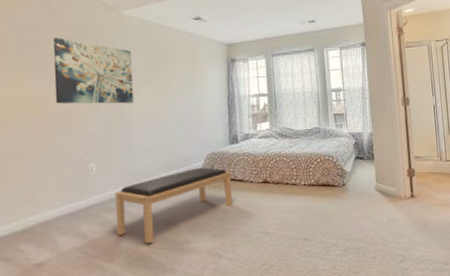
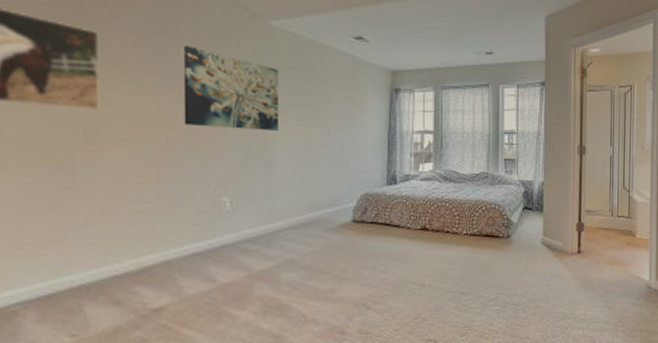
bench: present [114,167,233,244] -> none [251,209,387,291]

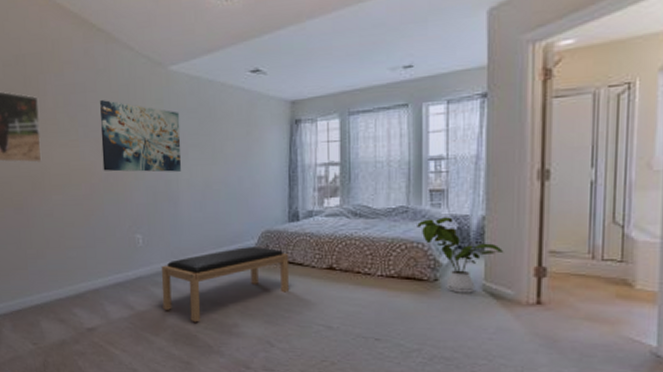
bench: none [251,209,387,291] -> present [161,247,290,323]
house plant: none [495,182,557,247] -> present [417,217,504,293]

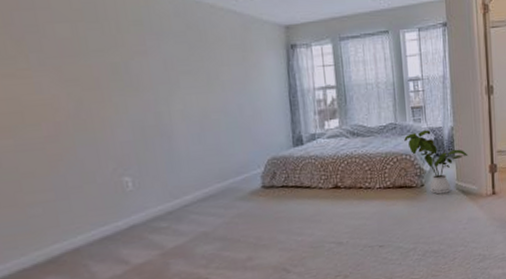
wall art: present [100,100,181,172] -> none [57,19,172,106]
bench: present [161,247,290,323] -> none [158,174,300,265]

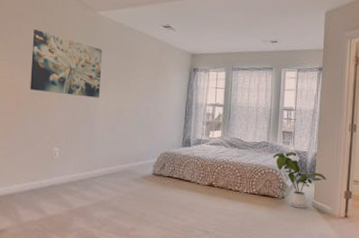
wall art: none [57,19,172,106] -> present [30,30,103,98]

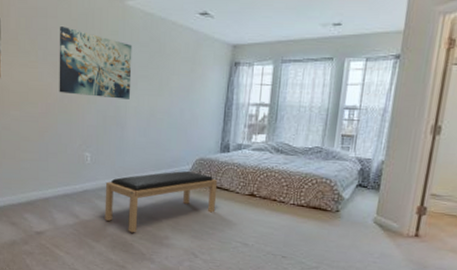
bench: none [71,164,181,226] -> present [104,171,218,233]
house plant: present [273,152,327,208] -> none [328,159,396,224]

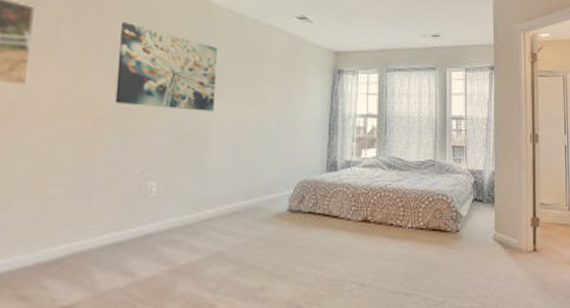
bench: present [104,171,218,233] -> none [174,198,325,289]

